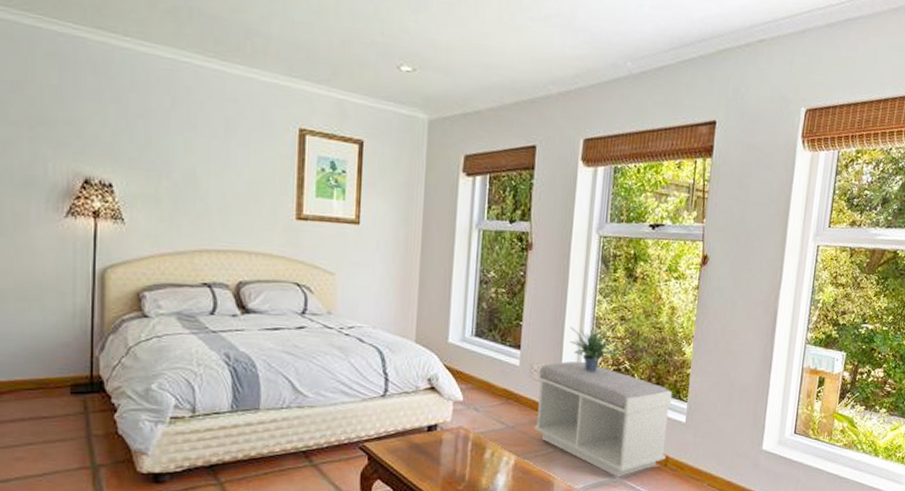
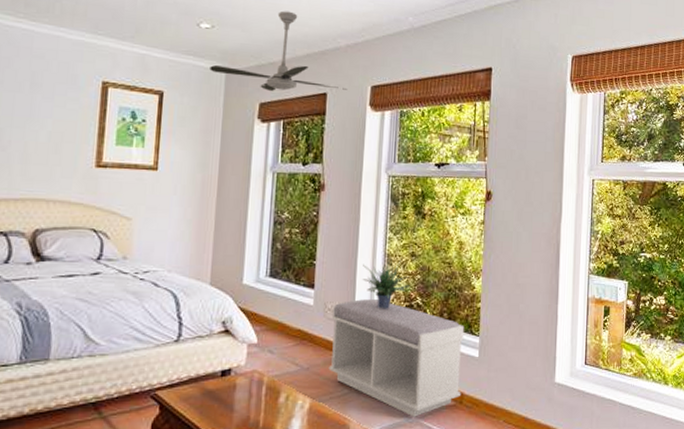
ceiling fan: none [411,52,559,143] -> present [210,10,348,91]

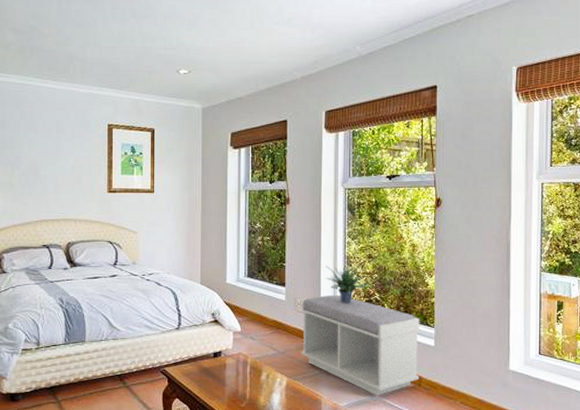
ceiling fan: present [210,10,348,91] -> none [189,52,305,122]

